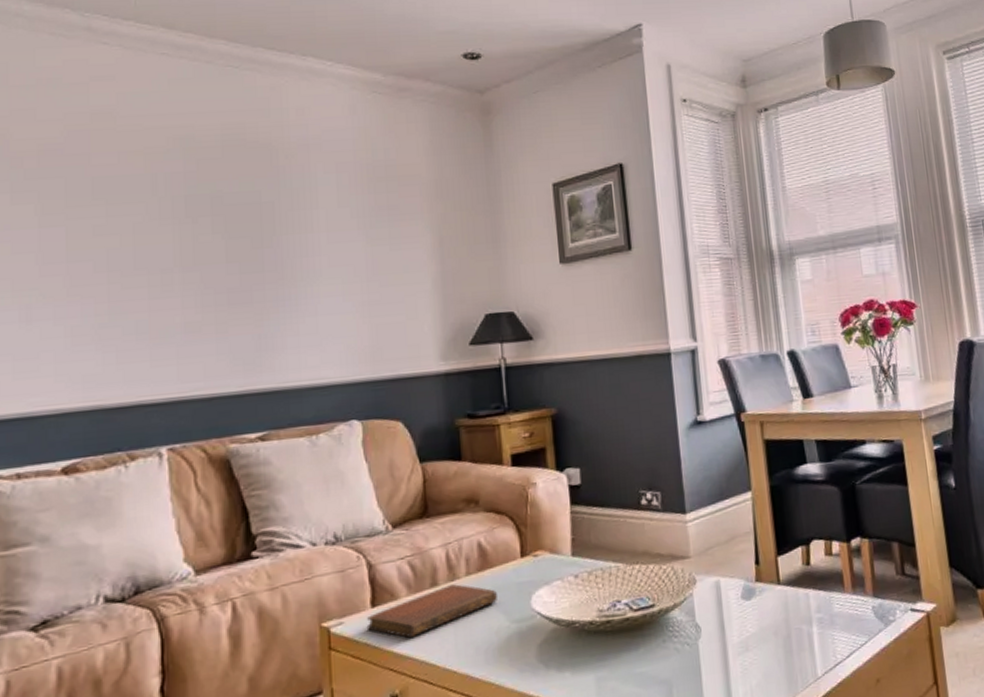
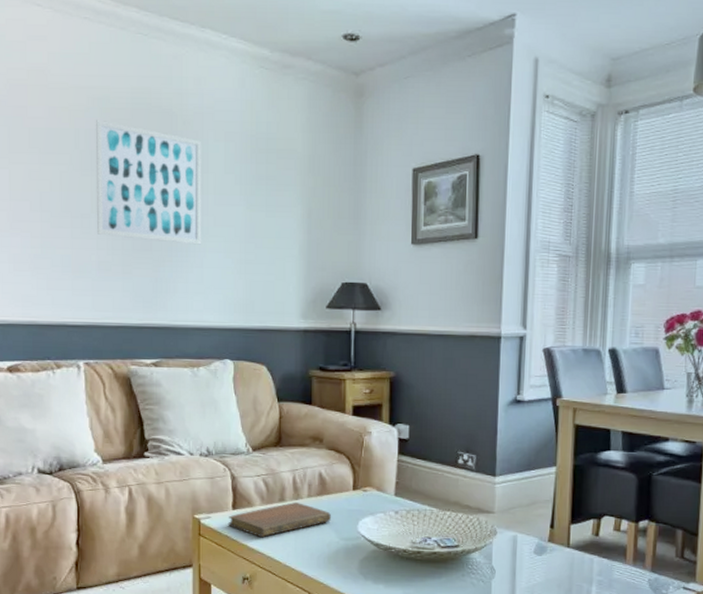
wall art: none [178,161,315,292] -> present [96,119,202,245]

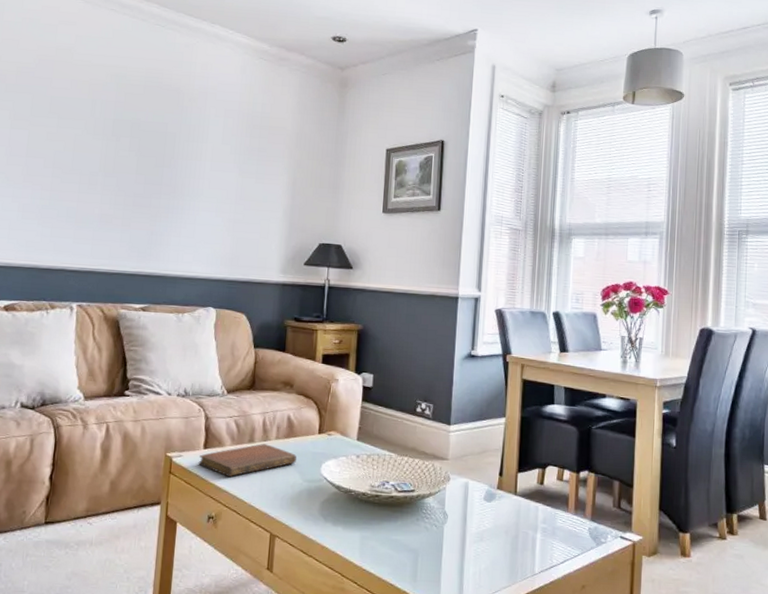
wall art: present [96,119,202,245] -> none [103,93,204,204]

